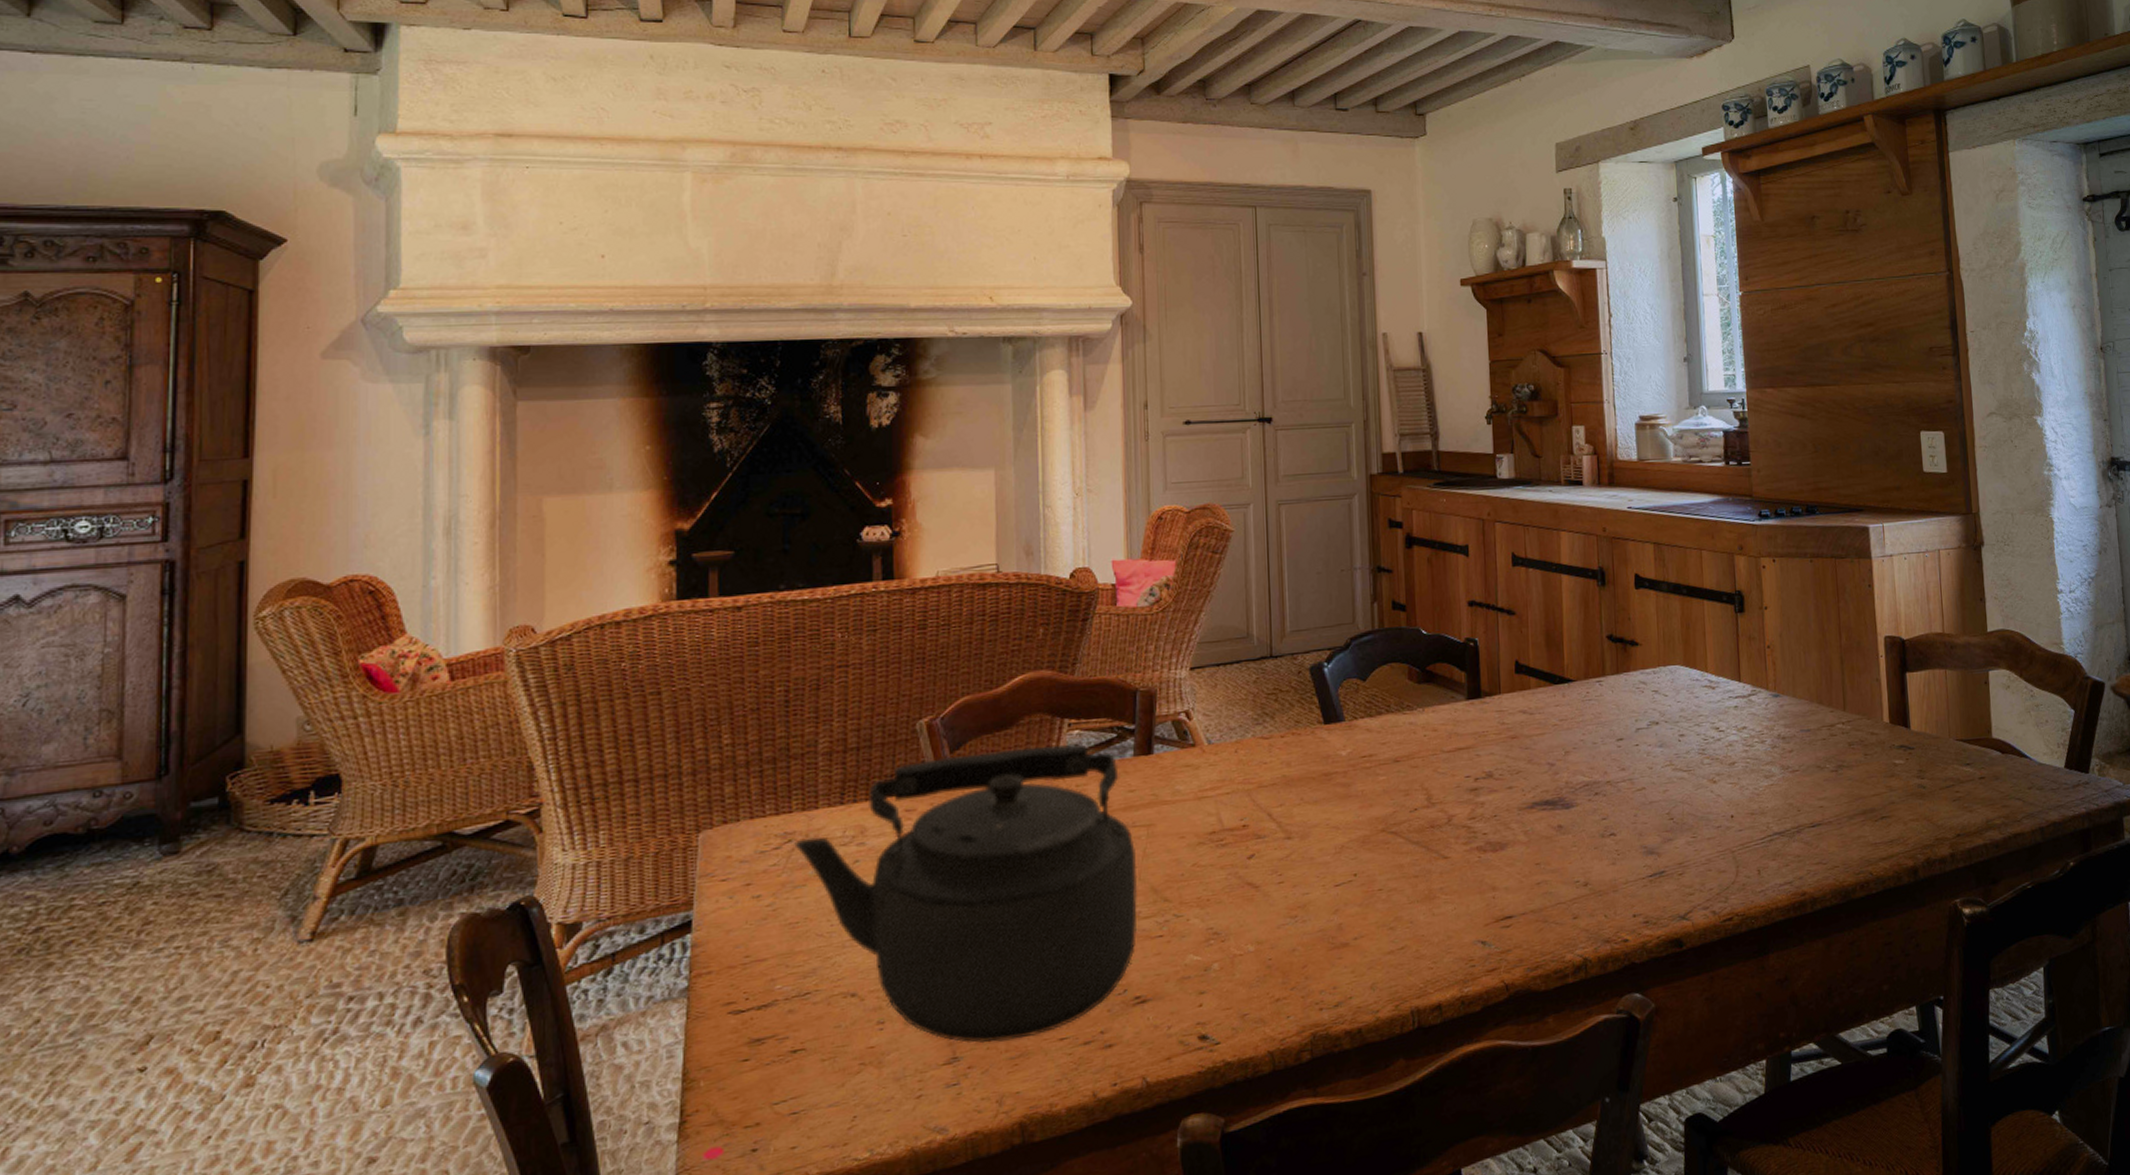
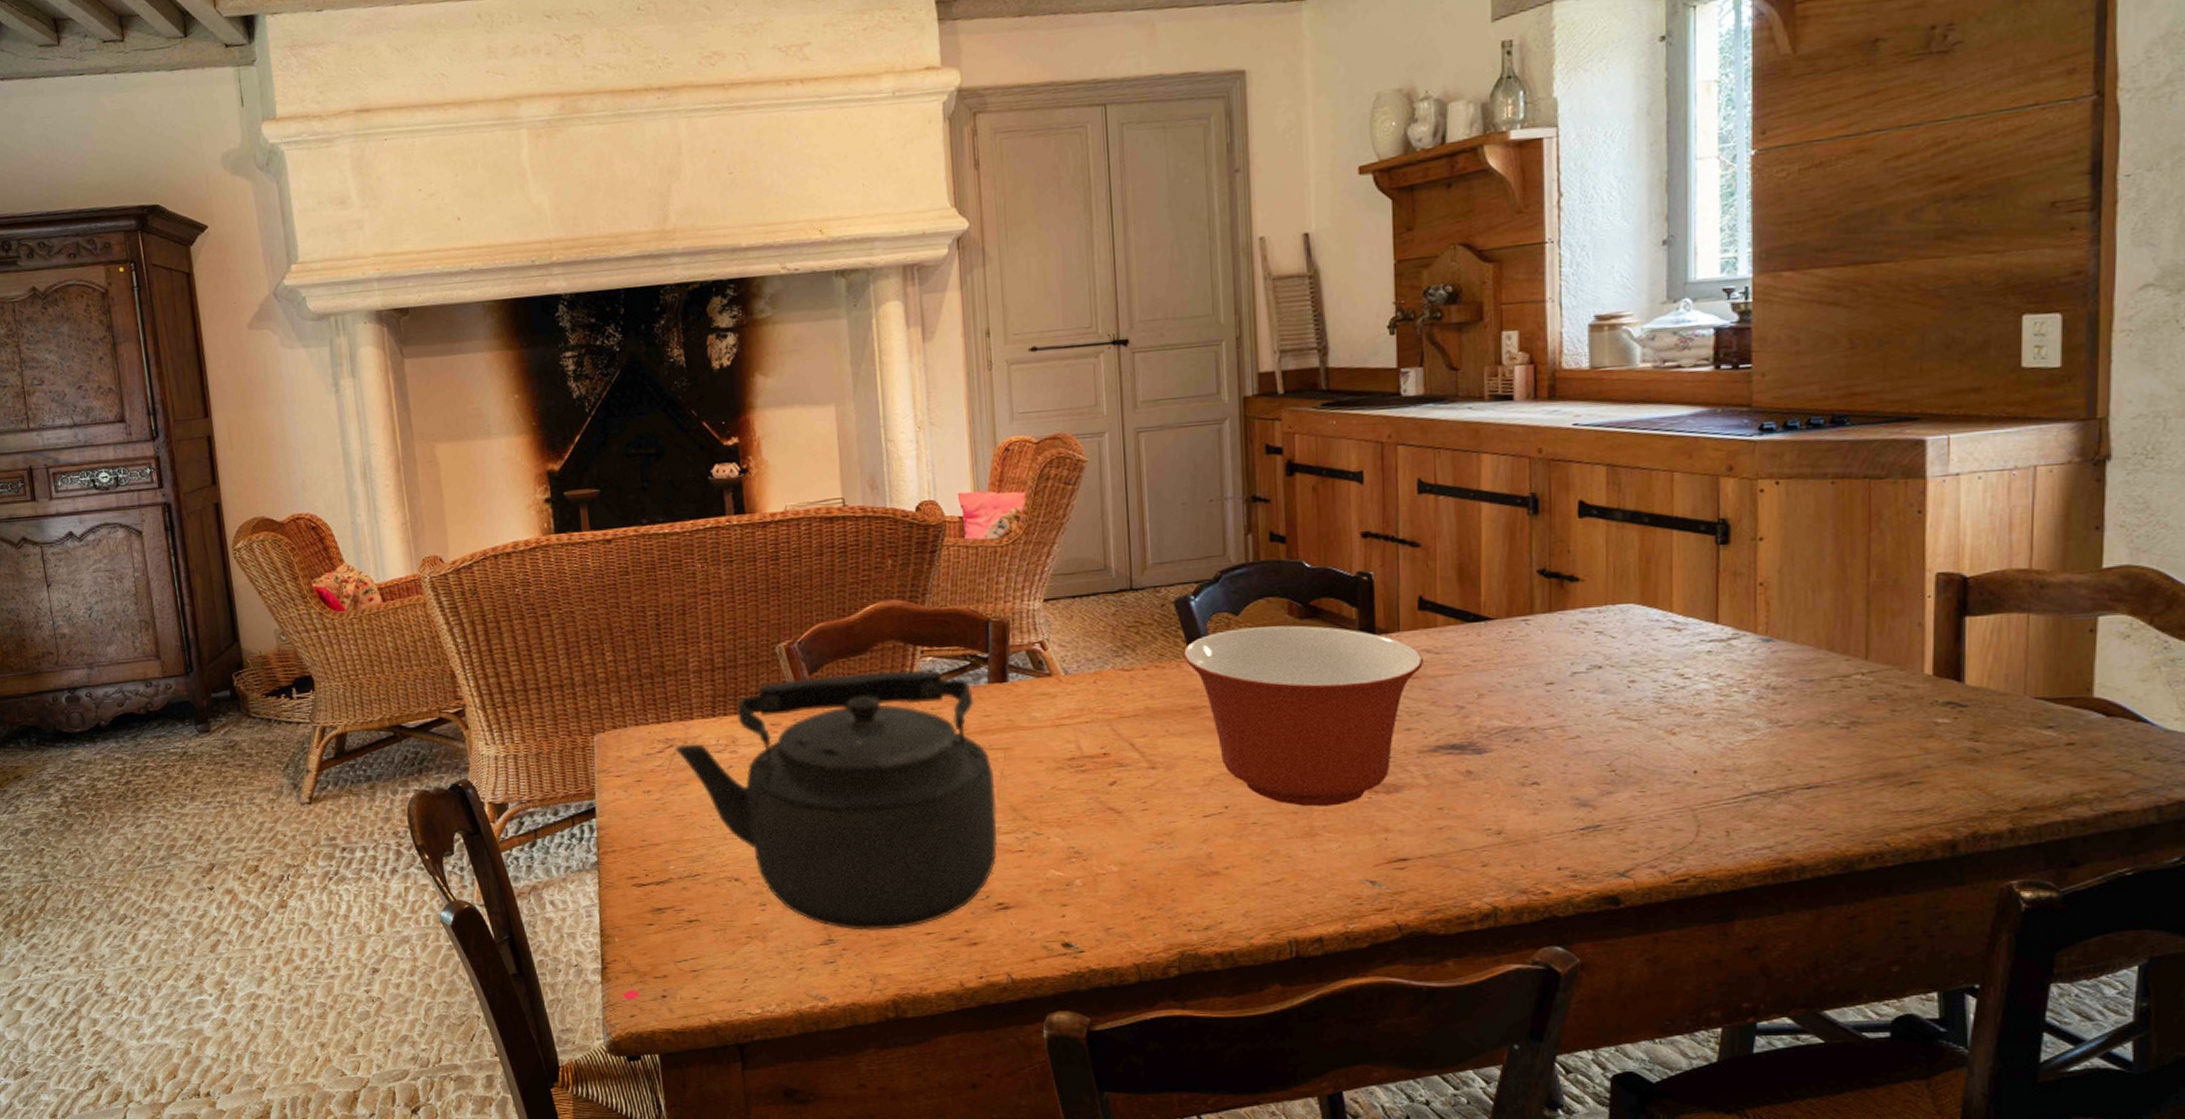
mixing bowl: none [1316,690,1521,869] -> present [1182,625,1425,807]

